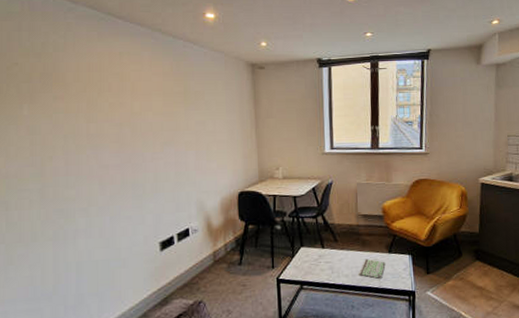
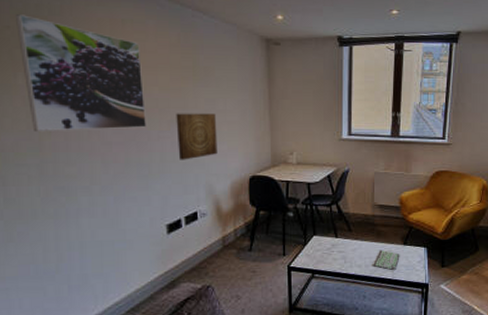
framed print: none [24,52,142,159] -> present [16,14,147,133]
wall art: none [169,134,208,180] -> present [176,113,218,160]

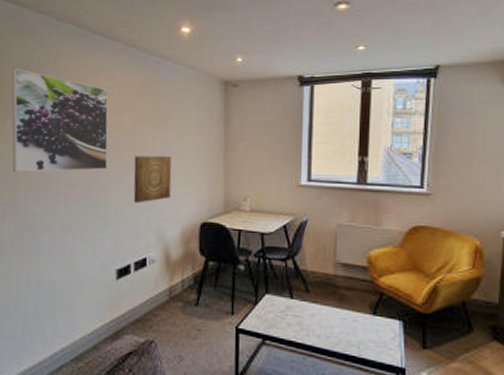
book: present [372,249,401,270] -> none [333,318,370,345]

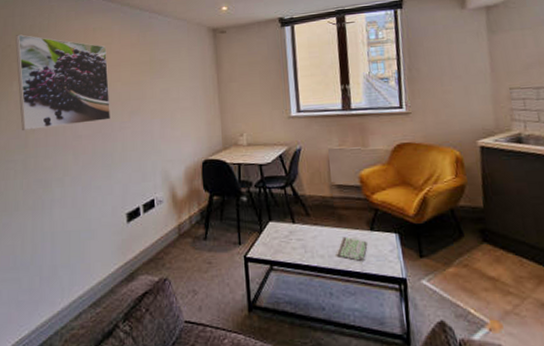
wall art: present [133,155,172,203] -> none [136,102,172,149]
book: none [333,318,370,345] -> present [336,236,369,261]

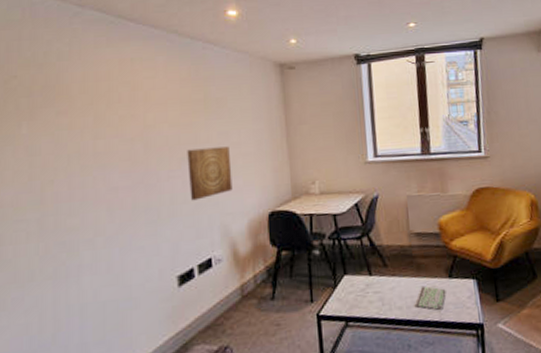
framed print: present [15,34,111,131] -> none [24,63,156,184]
wall art: none [136,102,172,149] -> present [187,146,233,201]

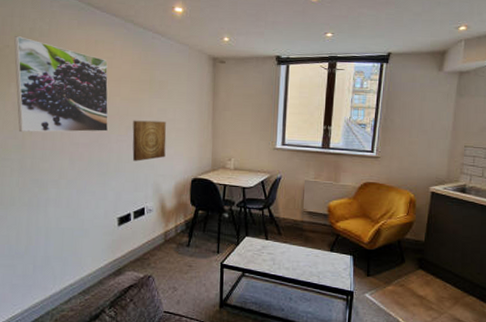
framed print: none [24,63,156,184] -> present [14,36,109,133]
book: present [414,285,447,310] -> none [299,254,328,275]

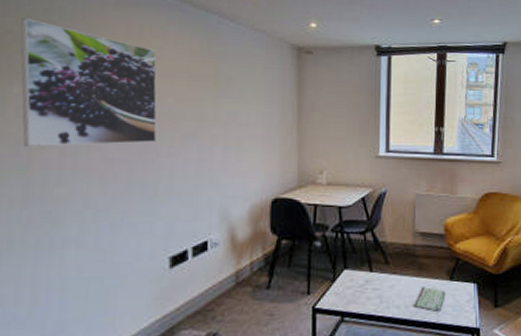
wall art: present [132,120,167,162] -> none [190,126,237,180]
book: none [299,254,328,275] -> present [412,286,447,311]

